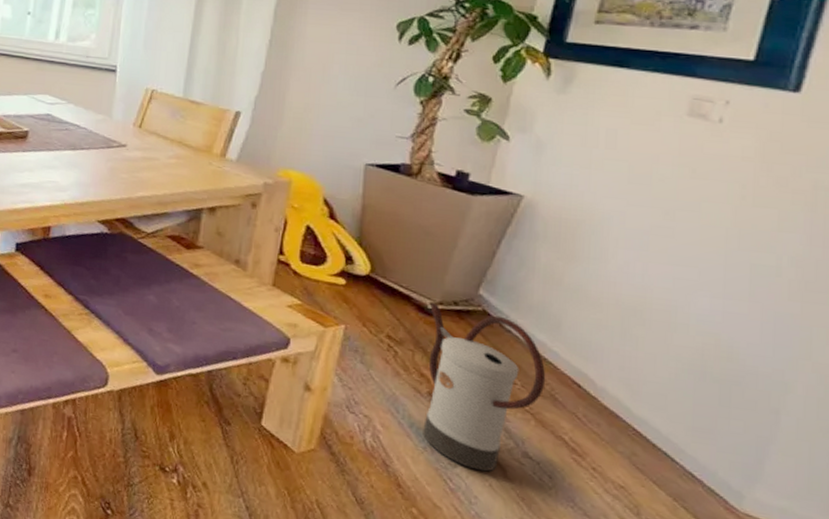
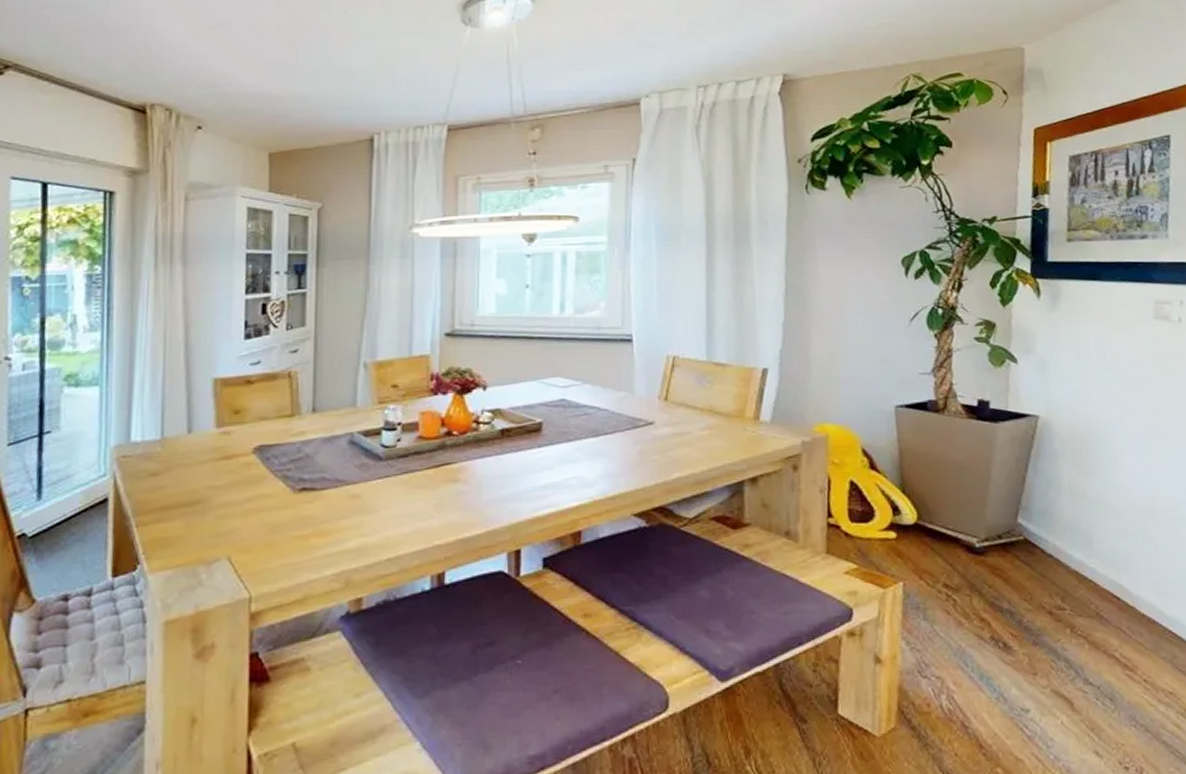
watering can: present [423,303,546,472] -> none [977,541,1090,710]

